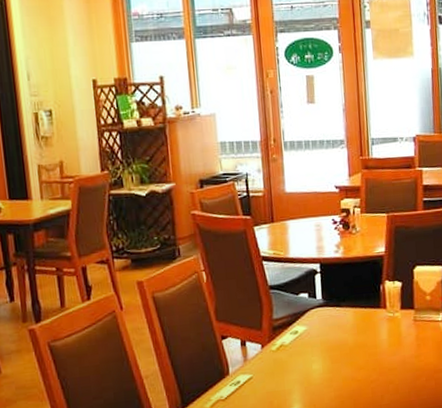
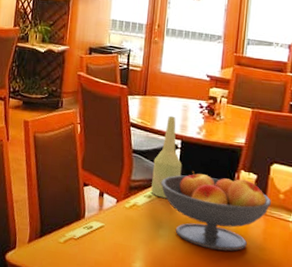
bottle: none [294,239,326,330] -> present [151,115,182,198]
fruit bowl: none [305,289,419,371] -> present [161,171,271,251]

